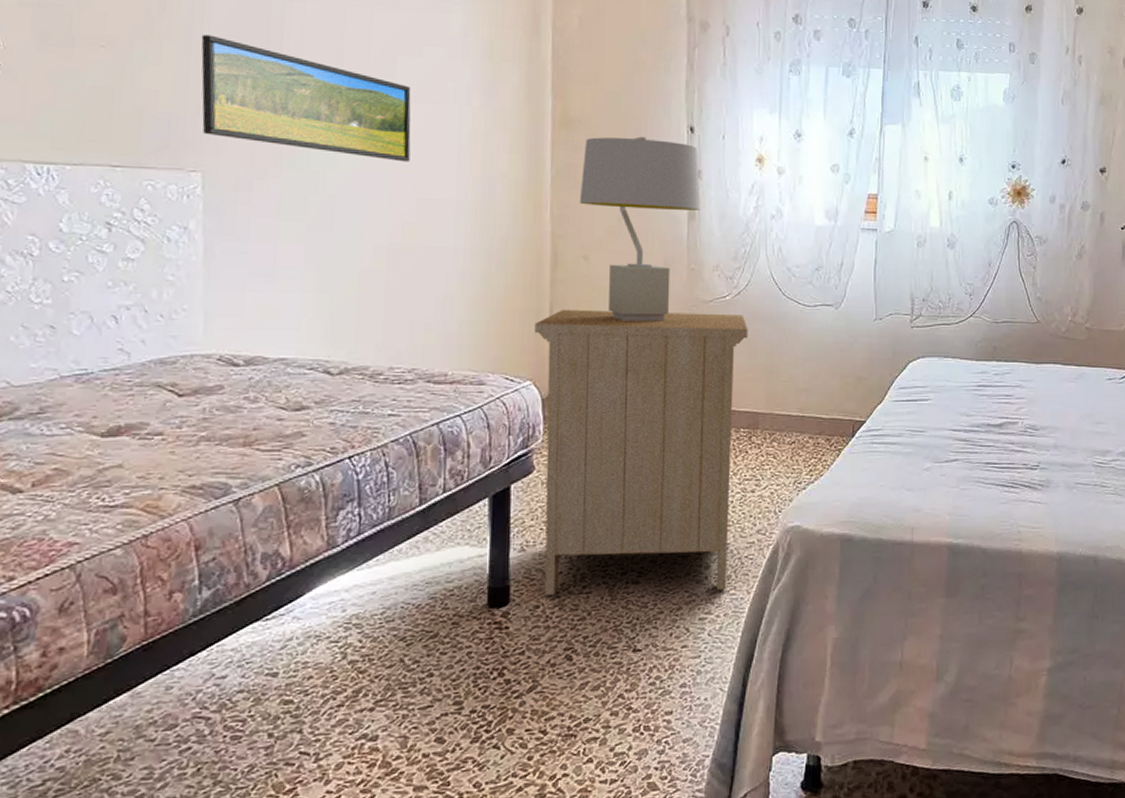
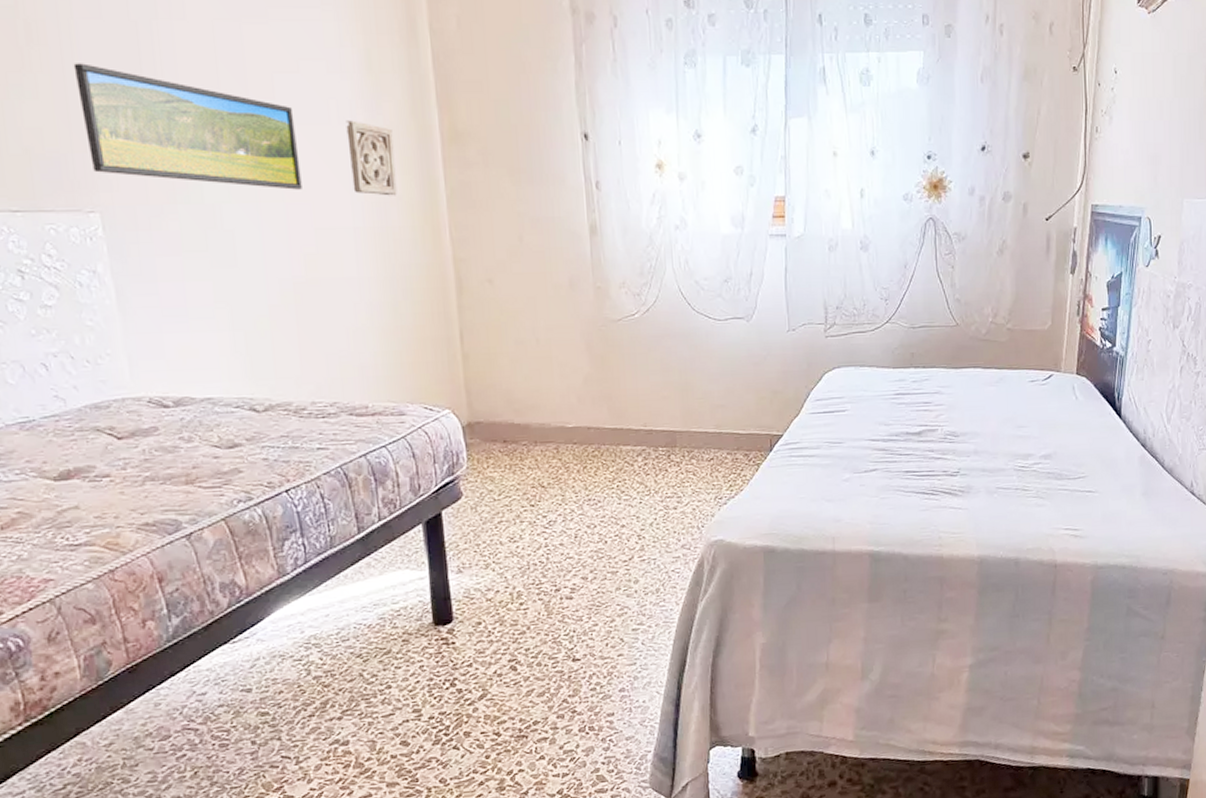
wall ornament: none [460,101,506,173] -> present [346,120,397,196]
nightstand: present [534,309,748,596] -> none [447,332,660,613]
table lamp: present [579,136,701,321] -> none [477,147,602,345]

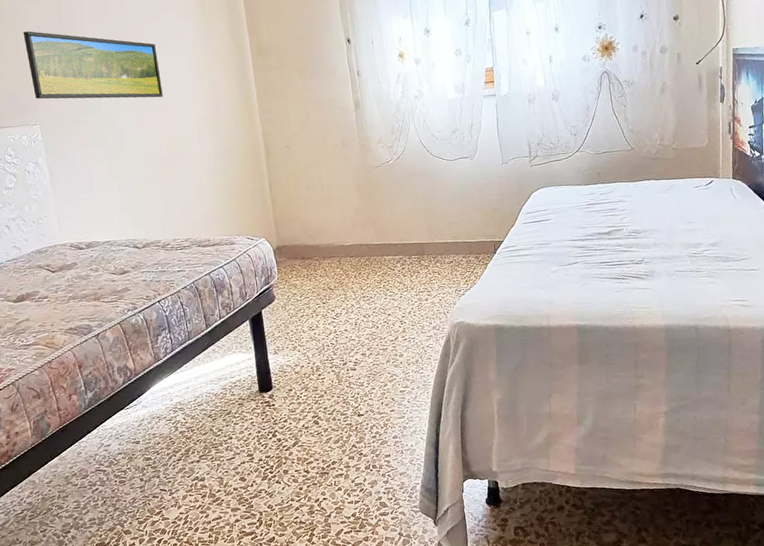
wall ornament: present [346,120,397,196] -> none [189,48,224,96]

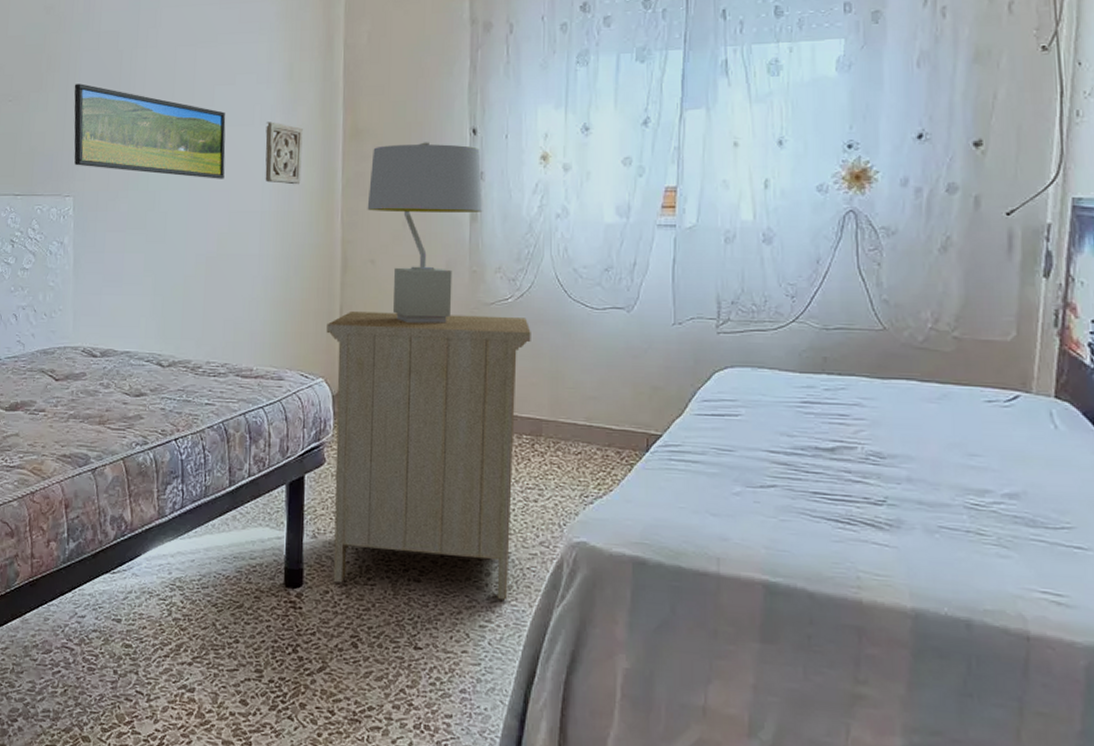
wall ornament: none [189,48,224,96] -> present [265,122,303,185]
nightstand: none [261,173,417,383] -> present [326,310,531,600]
table lamp: none [276,52,363,189] -> present [367,142,483,324]

